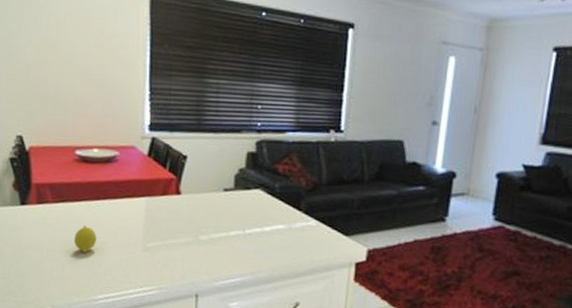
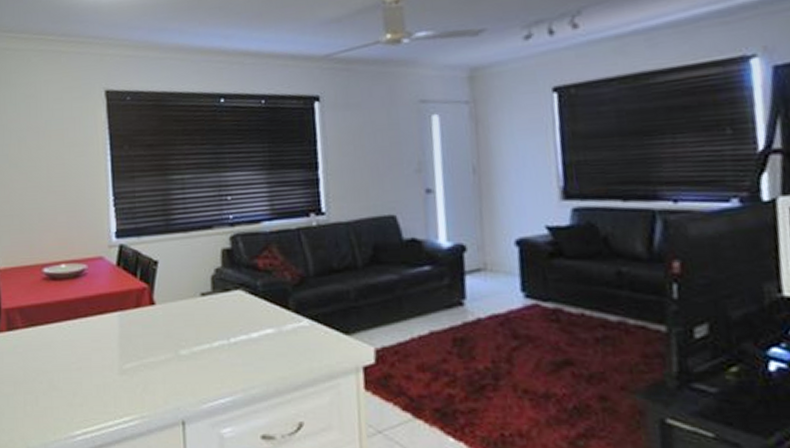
fruit: present [73,225,97,253] -> none [46,350,70,382]

